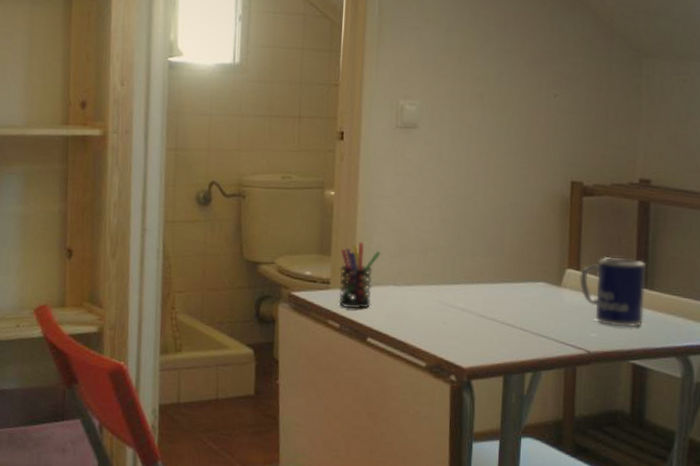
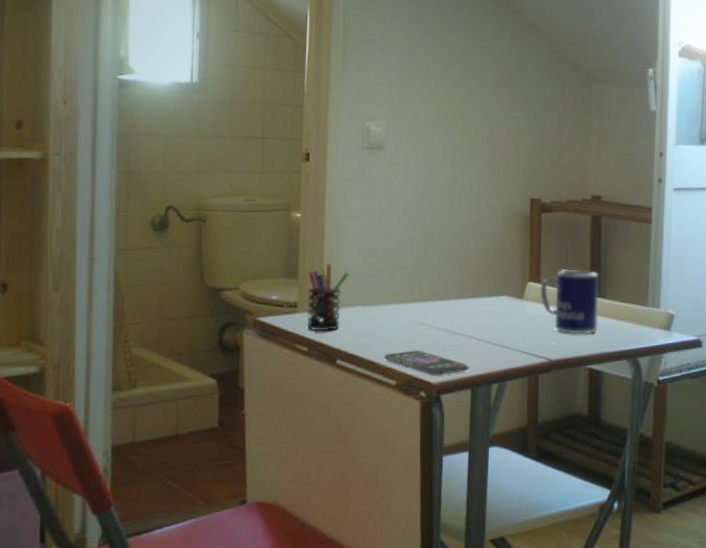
smartphone: none [413,332,503,360] -> present [383,350,470,376]

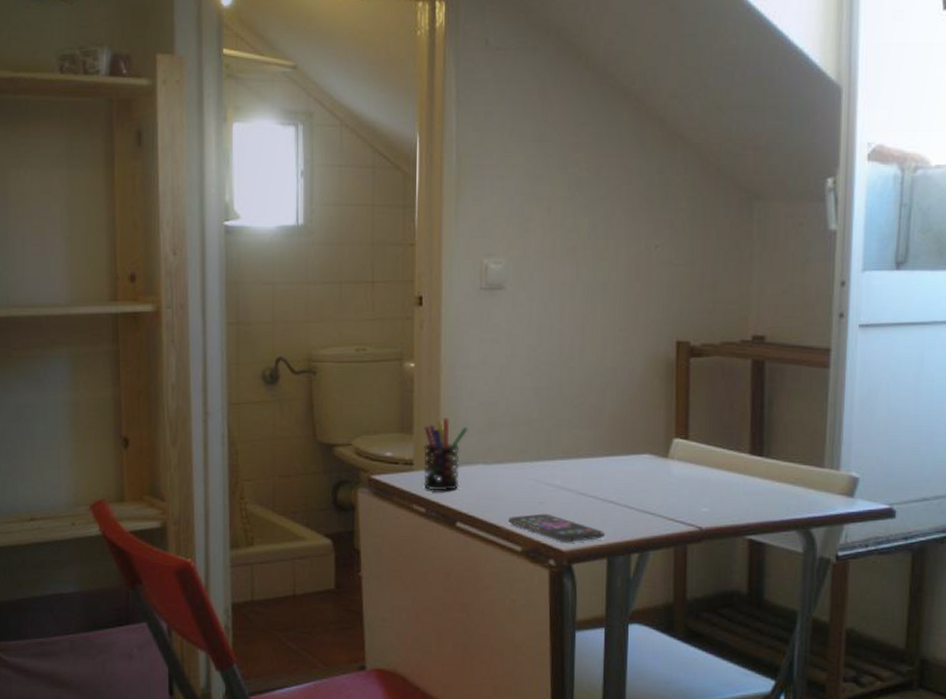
mug: present [540,269,600,335] -> none [688,423,763,500]

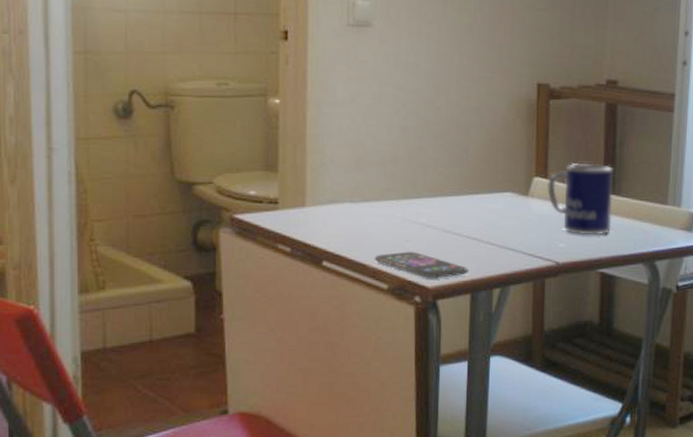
pen holder: present [422,418,468,491] -> none [288,156,335,230]
mug: none [688,423,763,500] -> present [547,162,614,236]

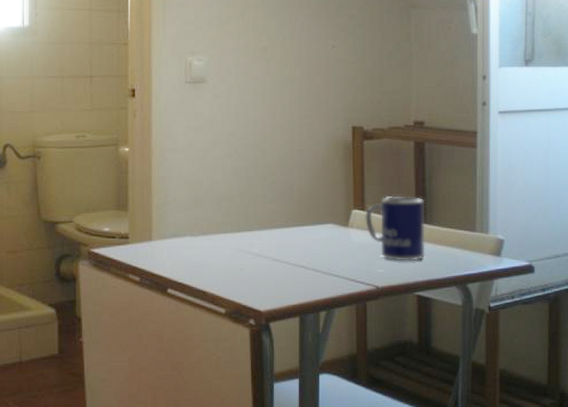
smartphone: present [374,251,470,279] -> none [212,278,298,304]

